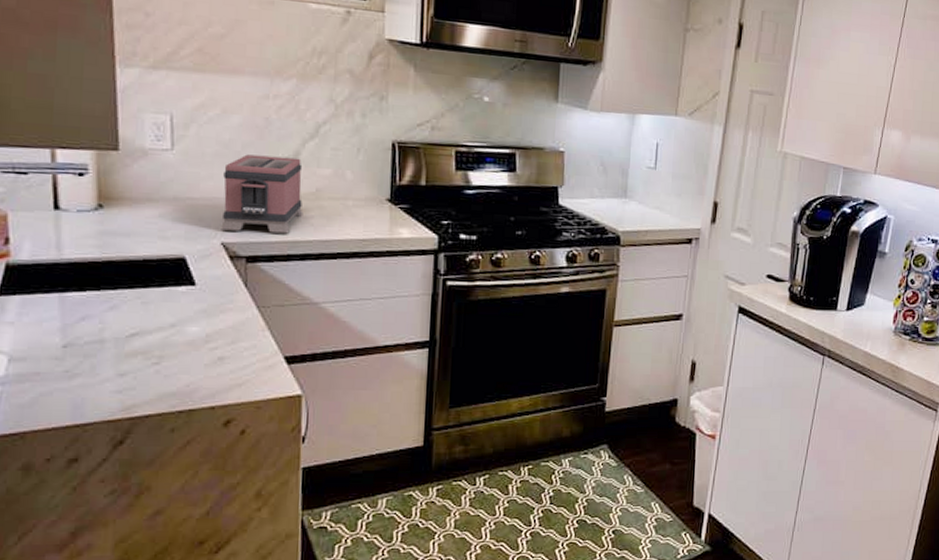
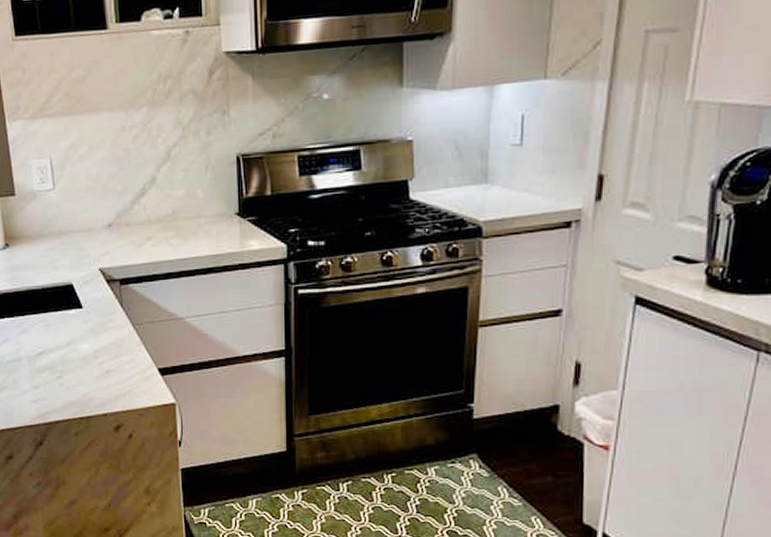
toaster: present [221,154,303,234] -> none [95,183,163,257]

